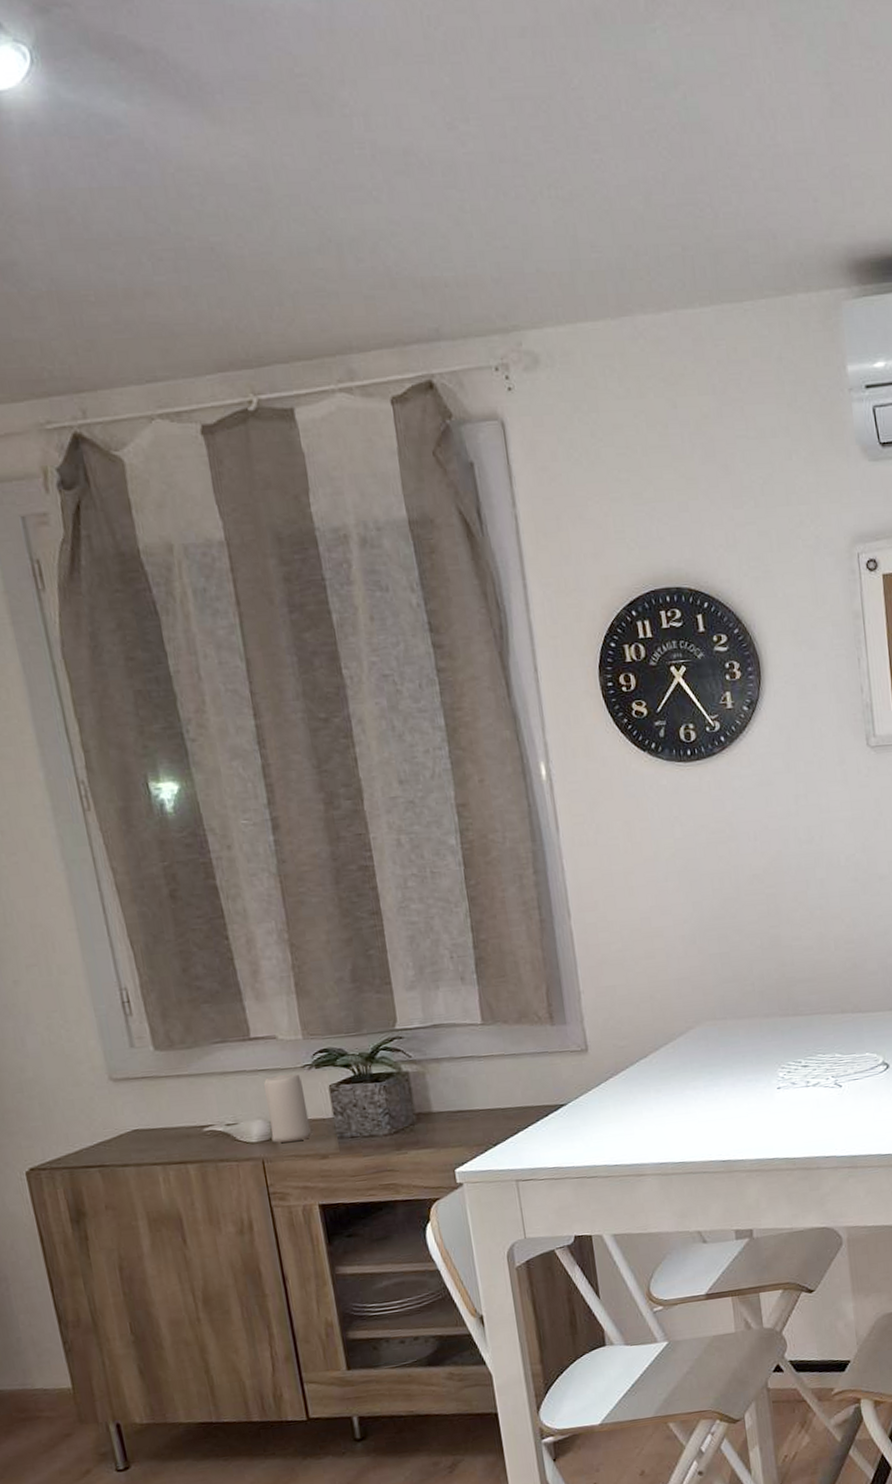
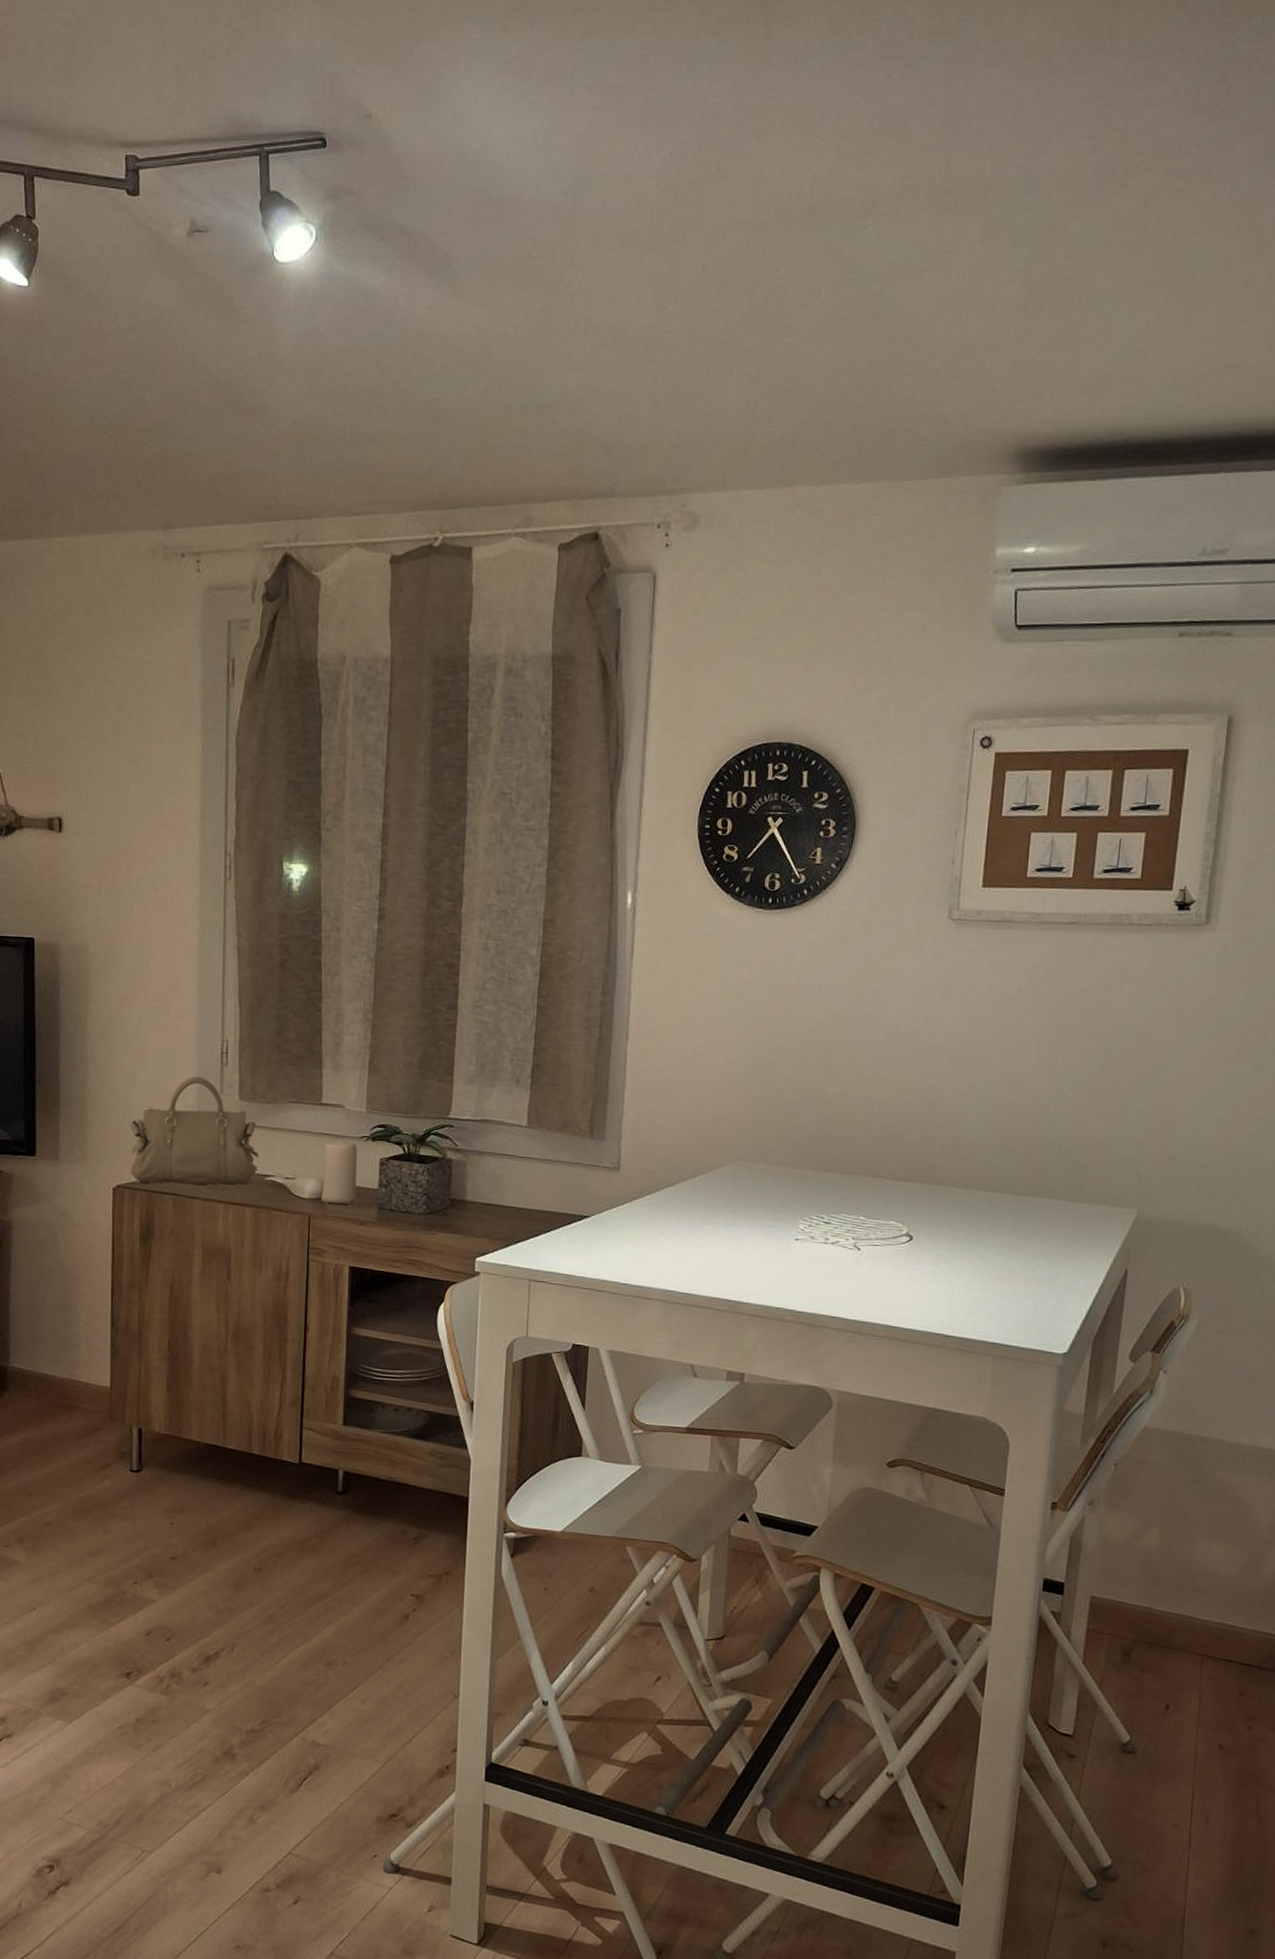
shoulder bag: none [30,1032,192,1161] -> present [129,1076,259,1185]

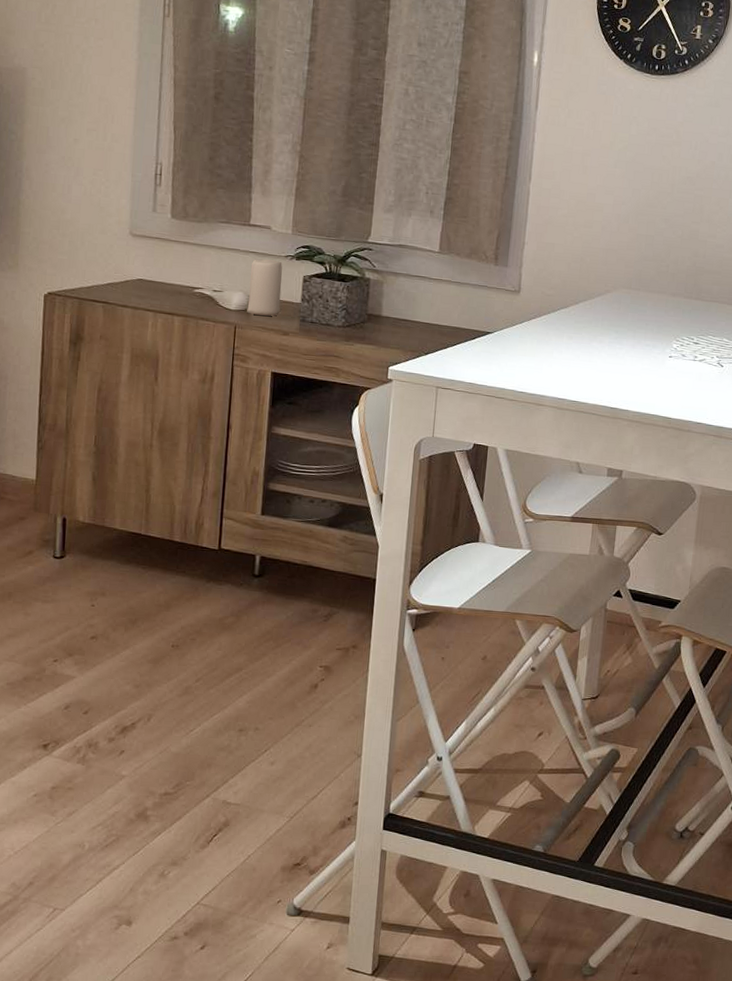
shoulder bag: present [129,1076,259,1185] -> none [62,194,189,295]

